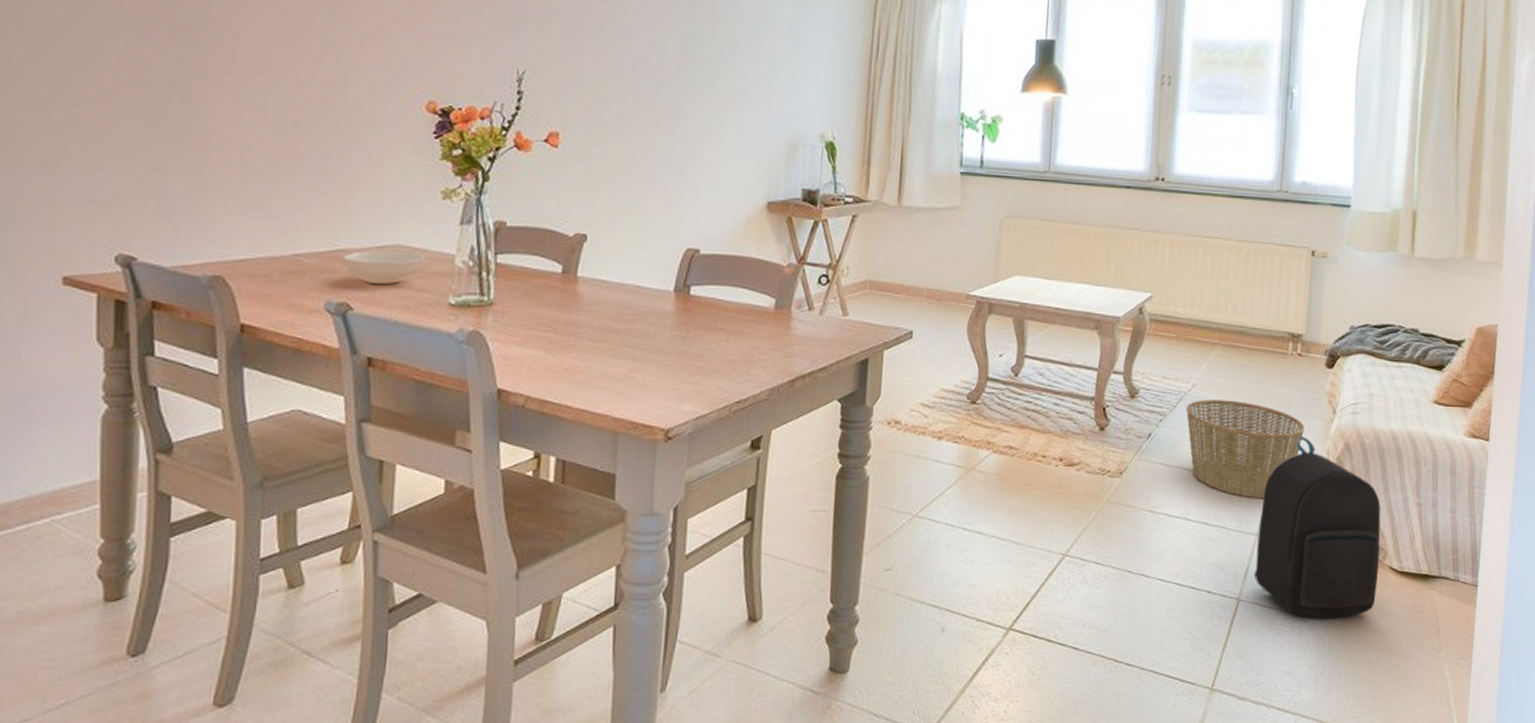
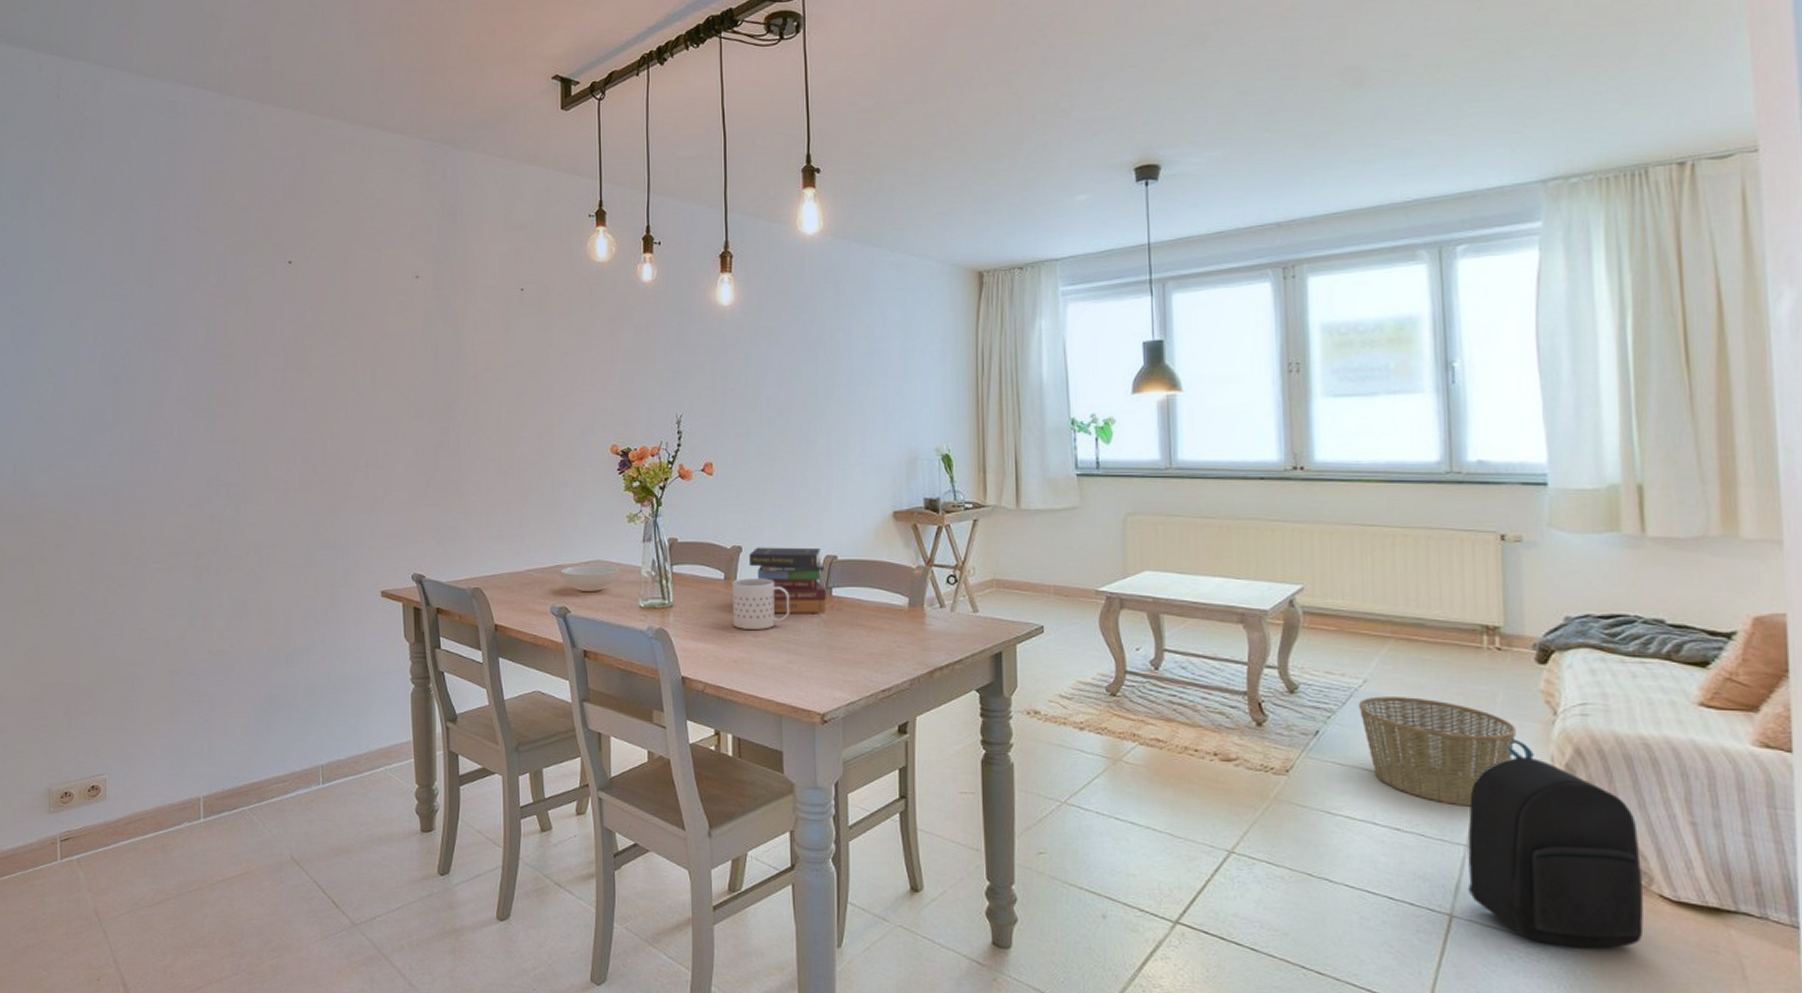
mug: none [567,272,641,334] -> present [732,578,790,631]
books: none [595,236,685,315] -> present [749,547,827,614]

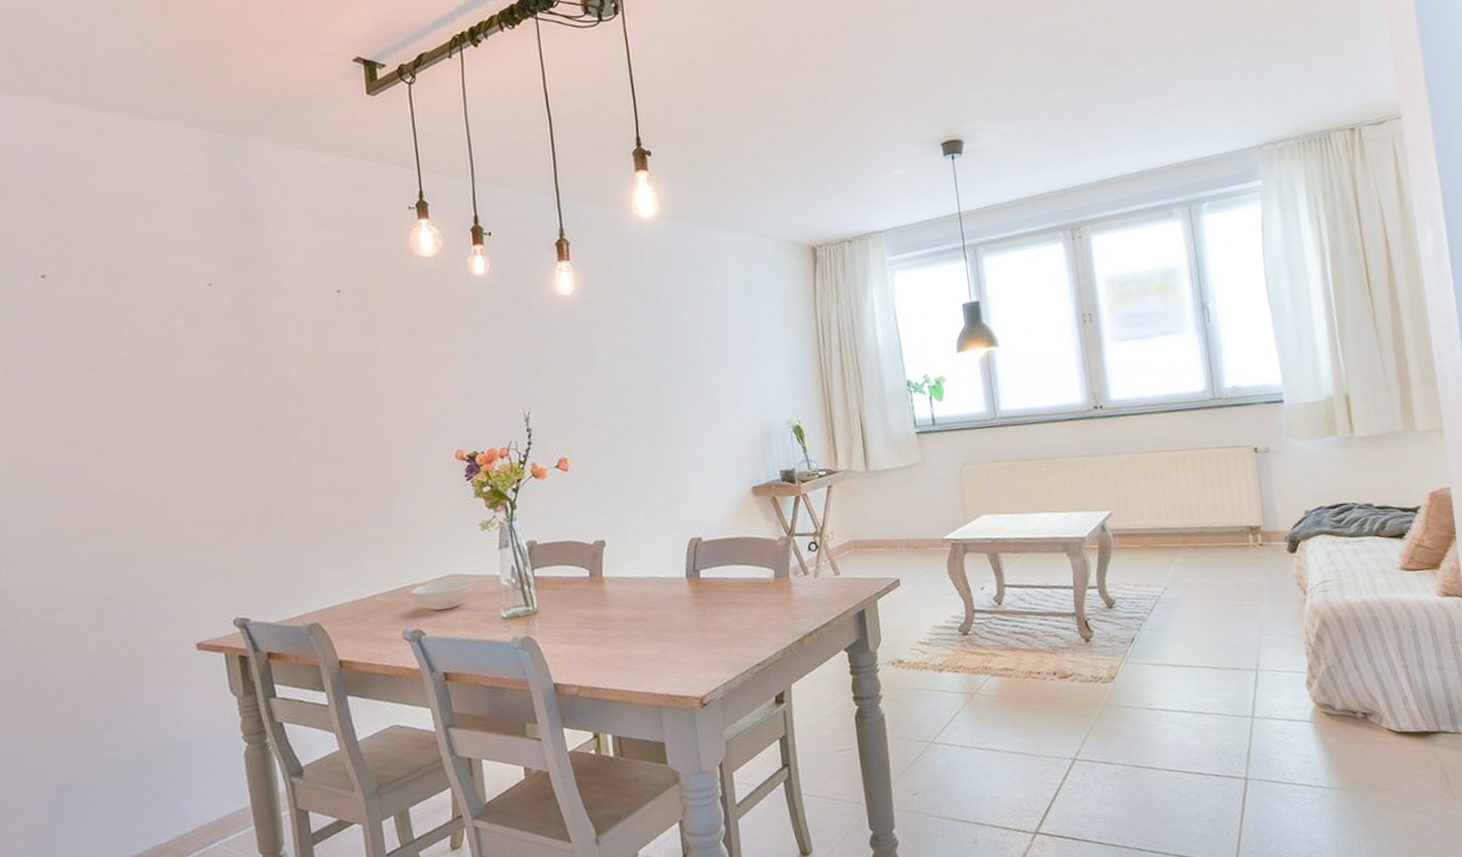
mug: present [732,578,790,631] -> none [597,569,660,626]
books: present [749,547,827,614] -> none [613,533,696,605]
basket: present [1358,696,1516,807] -> none [1162,596,1279,684]
backpack: present [1467,739,1644,949] -> none [1251,619,1380,787]

